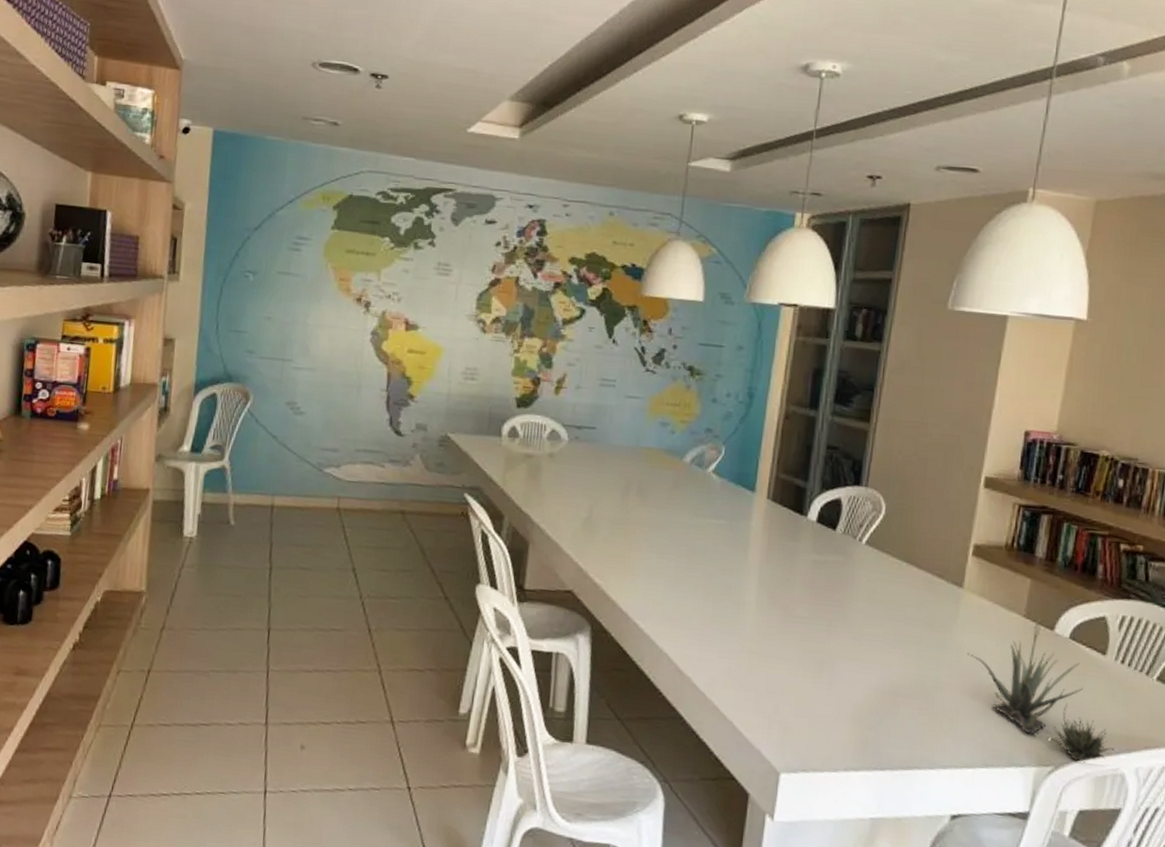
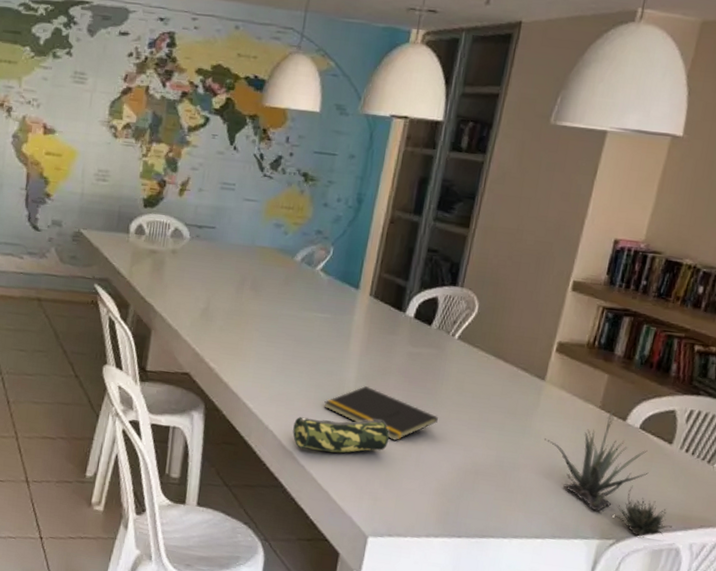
pencil case: none [690,637,798,677] -> present [292,417,390,453]
notepad: none [723,600,850,661] -> present [324,386,438,441]

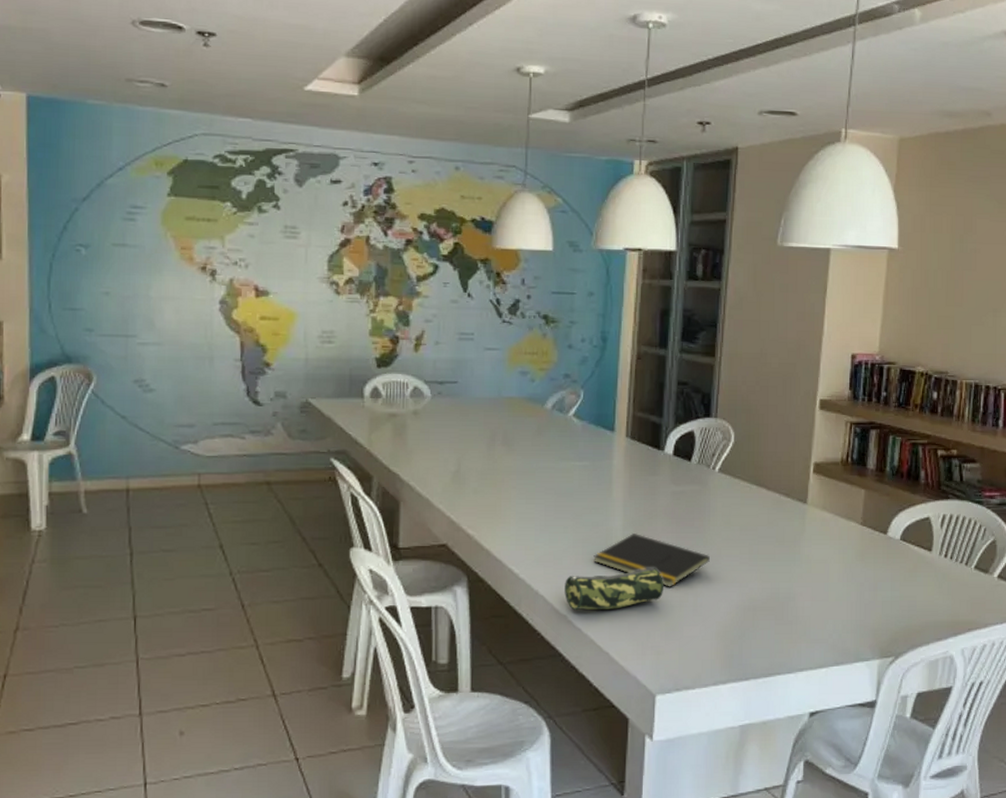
succulent plant: present [544,409,672,539] -> none [815,524,943,651]

